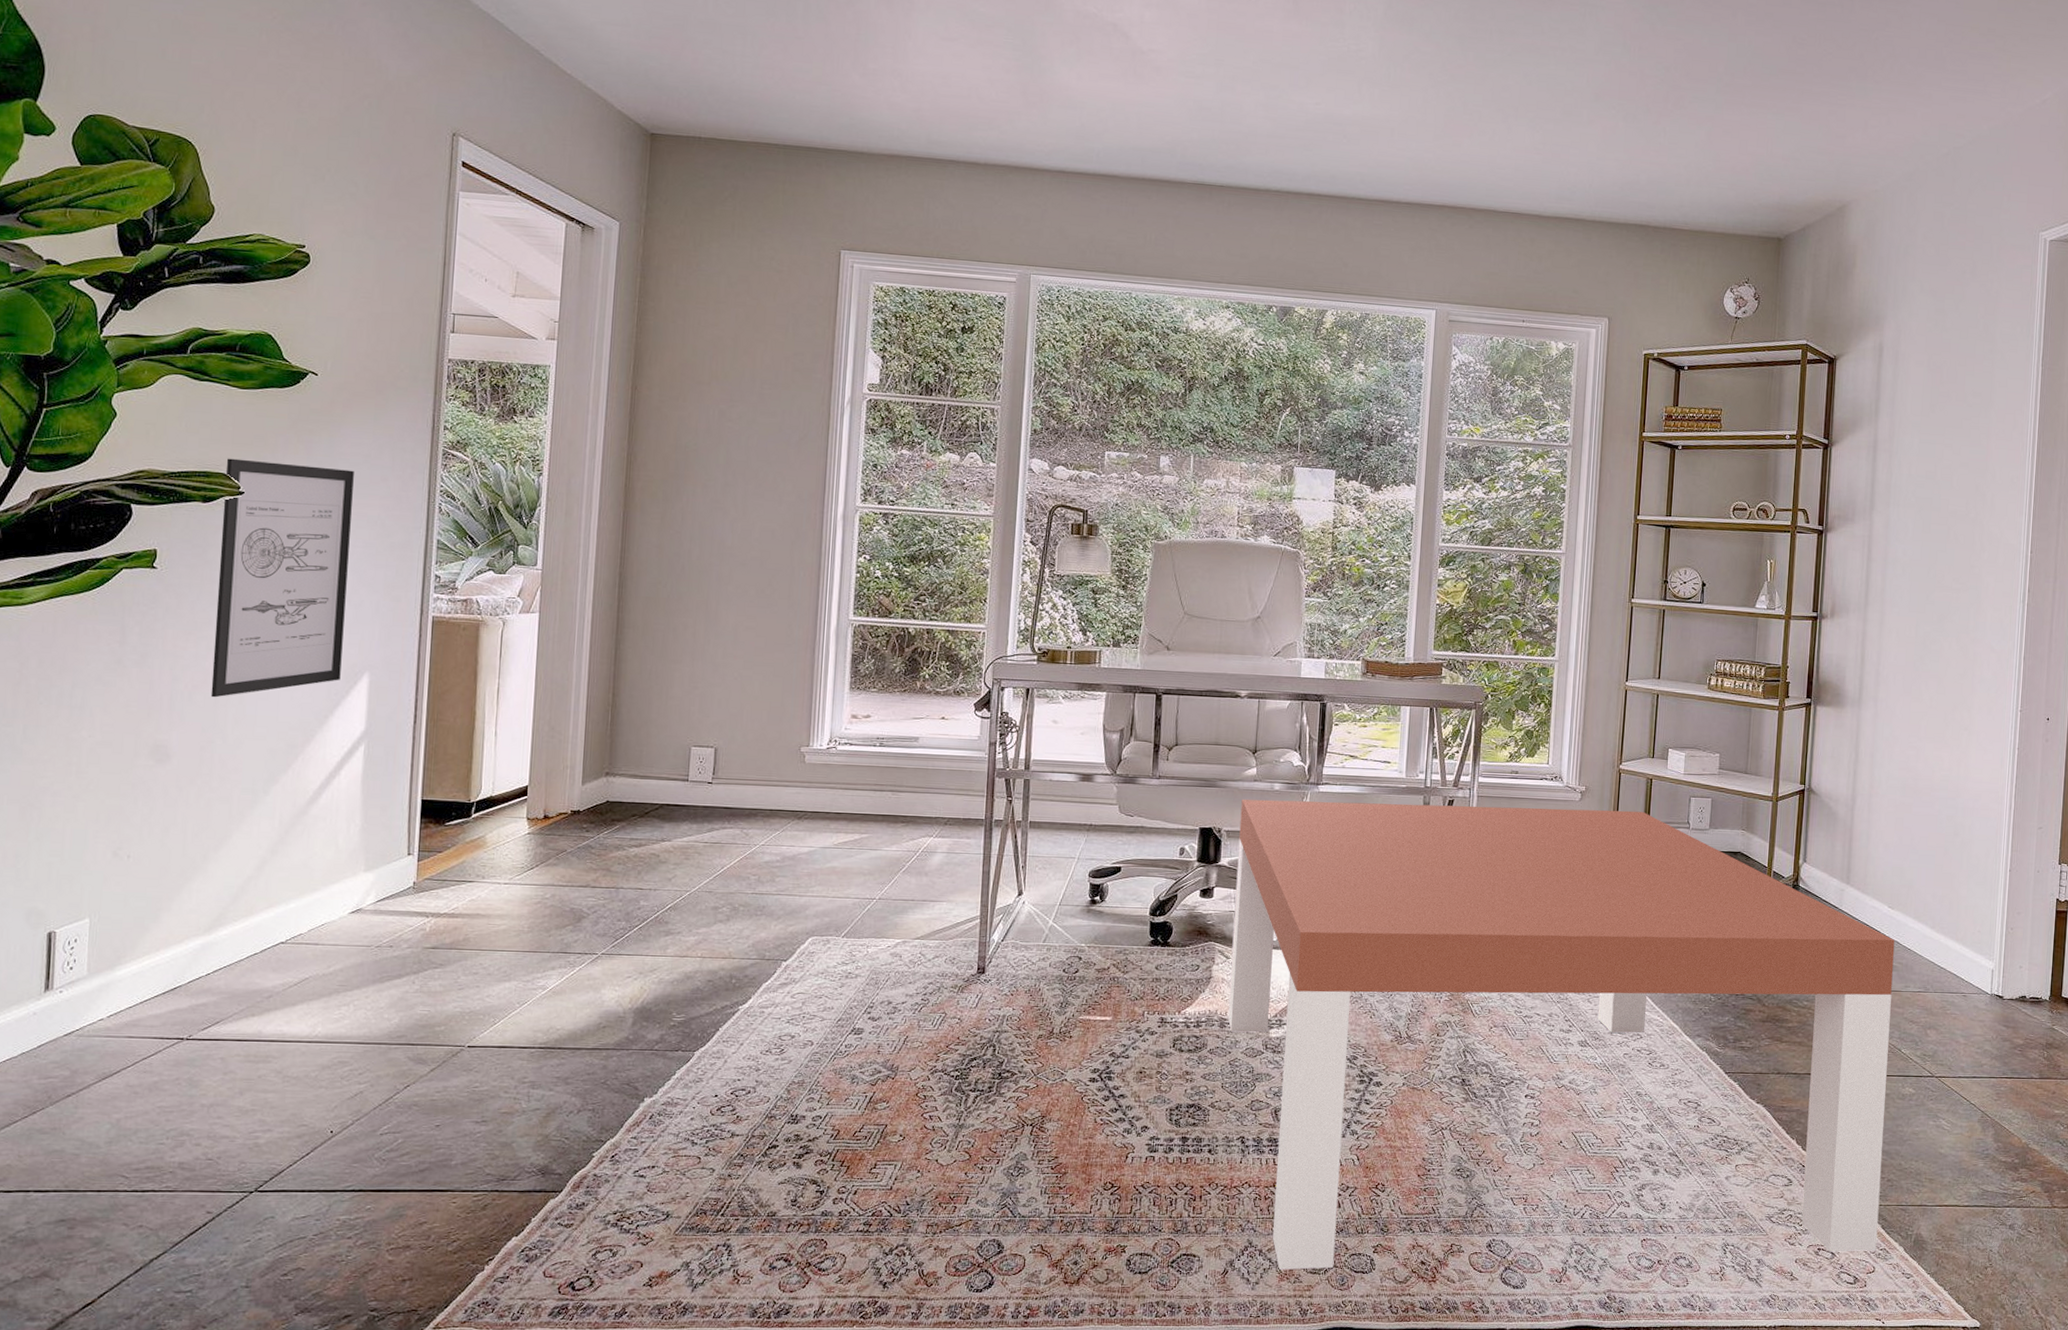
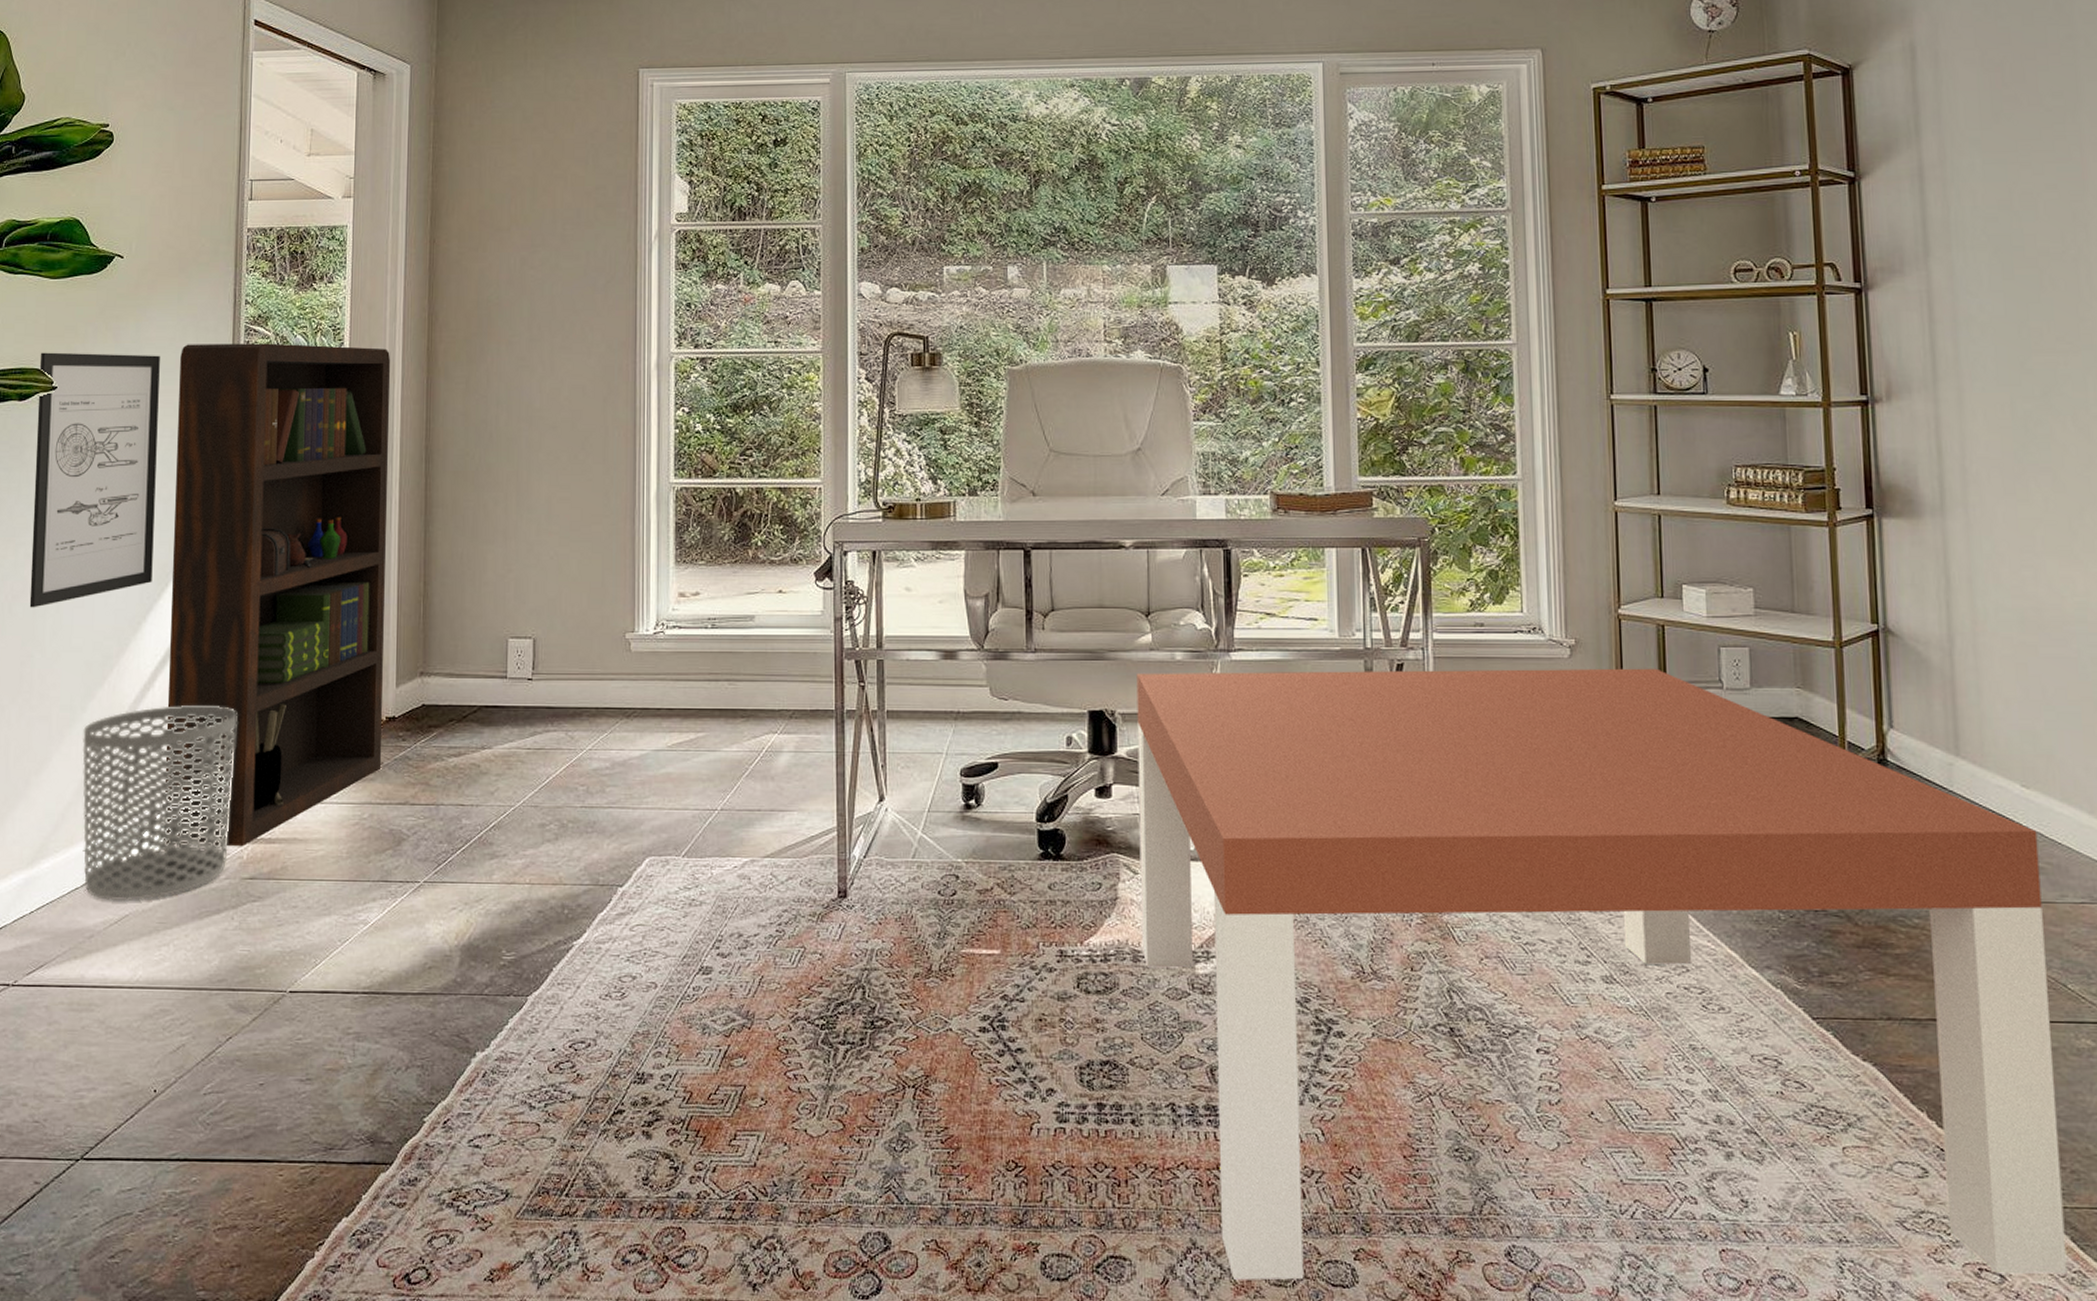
waste bin: none [263,793,424,966] -> present [82,706,238,902]
bookcase: none [345,462,589,919] -> present [162,343,391,846]

